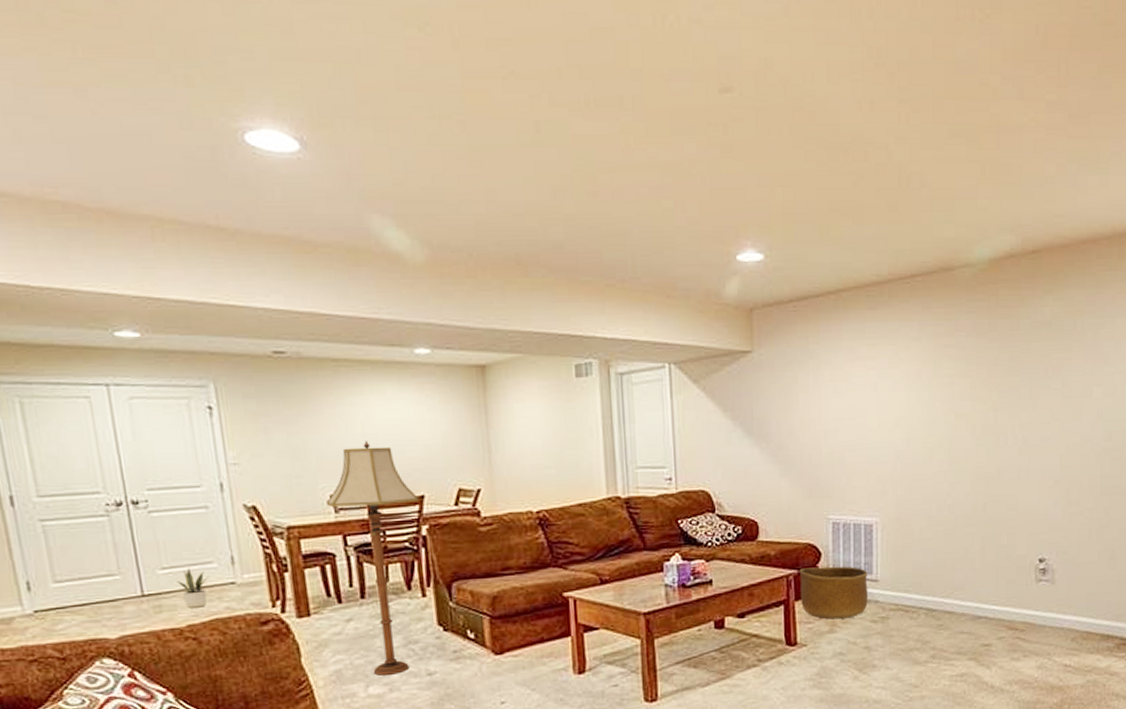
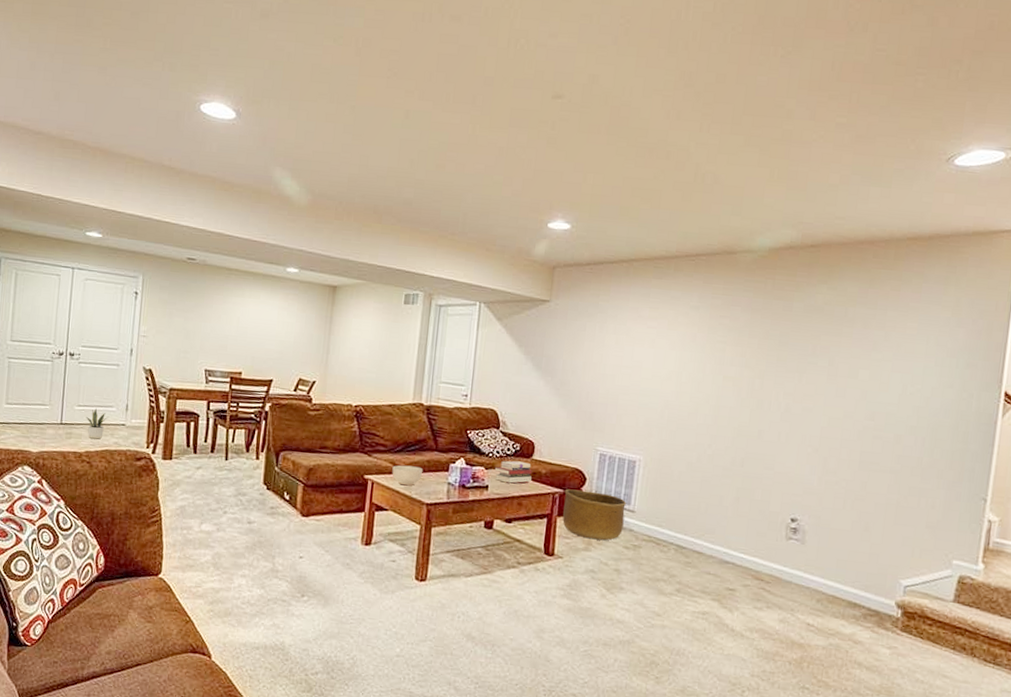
floor lamp: present [325,441,419,676] -> none [200,332,269,518]
bowl: none [596,572,634,597] -> present [392,465,424,486]
books: none [716,546,760,574] -> present [494,460,532,484]

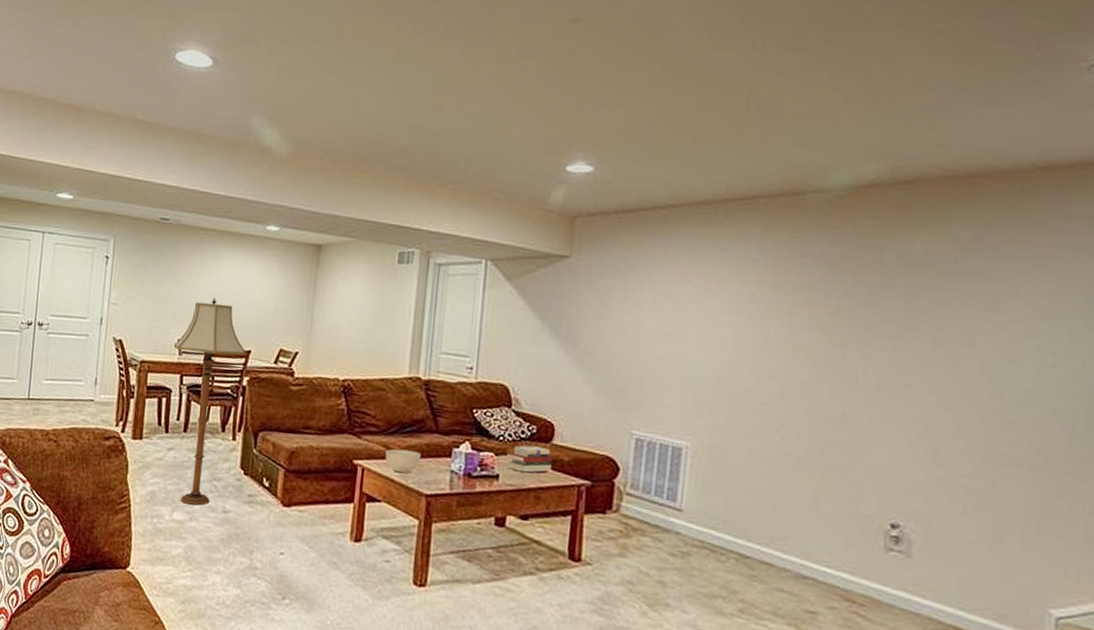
potted plant: present [86,408,108,440] -> none [54,382,77,416]
floor lamp: none [200,332,269,518] -> present [173,298,246,506]
basket: present [562,488,627,541] -> none [591,480,672,545]

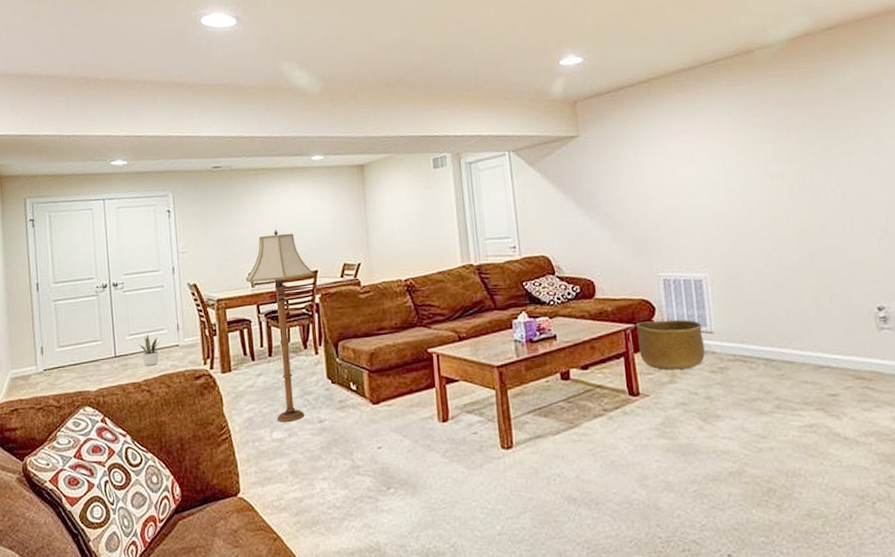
potted plant: none [54,382,77,416] -> present [139,333,161,366]
bowl: present [385,448,422,474] -> none [455,329,487,352]
books: present [506,445,552,474] -> none [558,303,599,329]
basket: none [591,480,672,545] -> present [635,319,705,371]

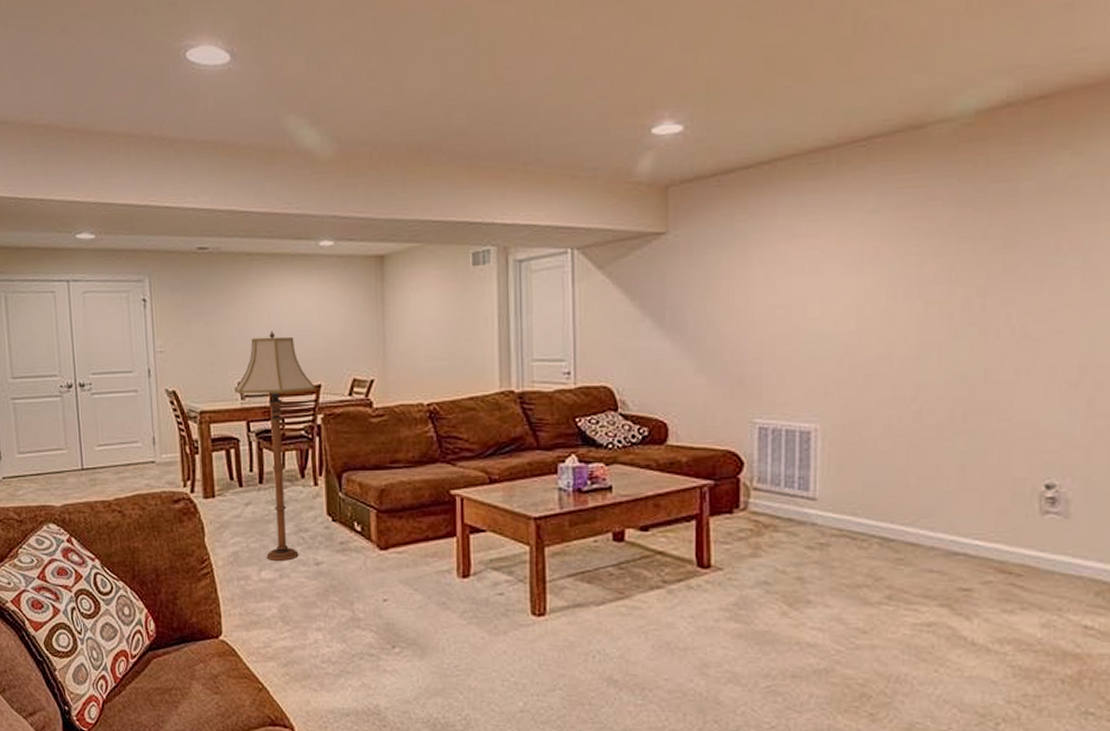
potted plant: present [139,333,161,366] -> none [109,445,135,483]
basket: present [635,319,705,371] -> none [716,479,804,542]

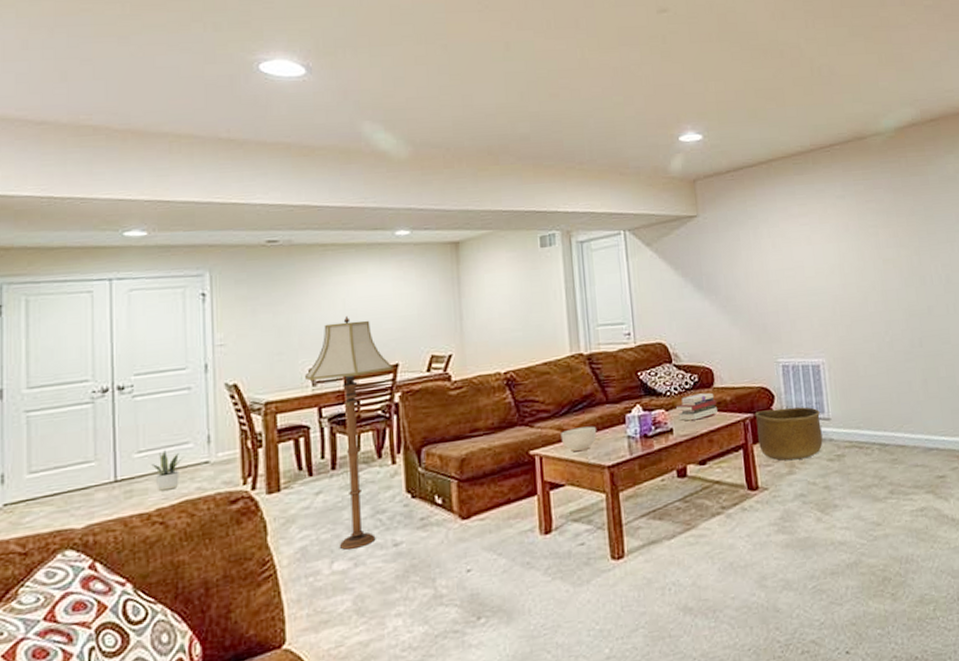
potted plant: none [109,445,135,483] -> present [151,449,184,491]
bowl: none [484,472,525,498] -> present [561,426,597,453]
books: none [617,450,668,480] -> present [675,393,717,421]
basket: none [716,479,804,542] -> present [755,407,823,461]

